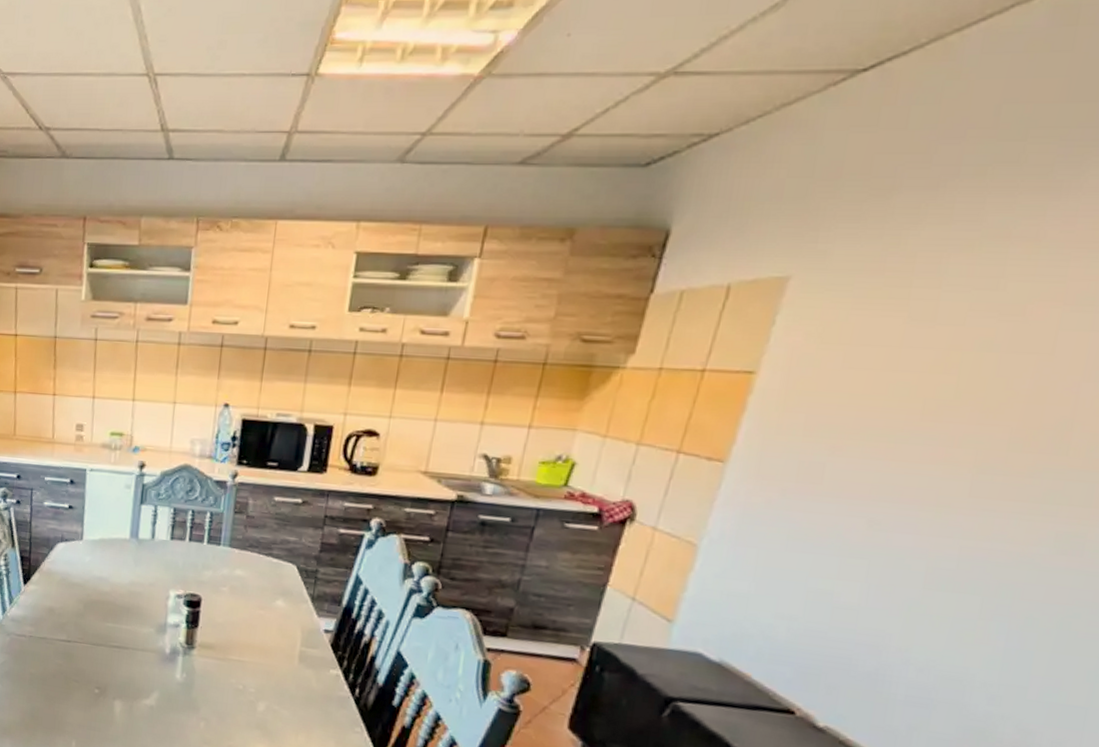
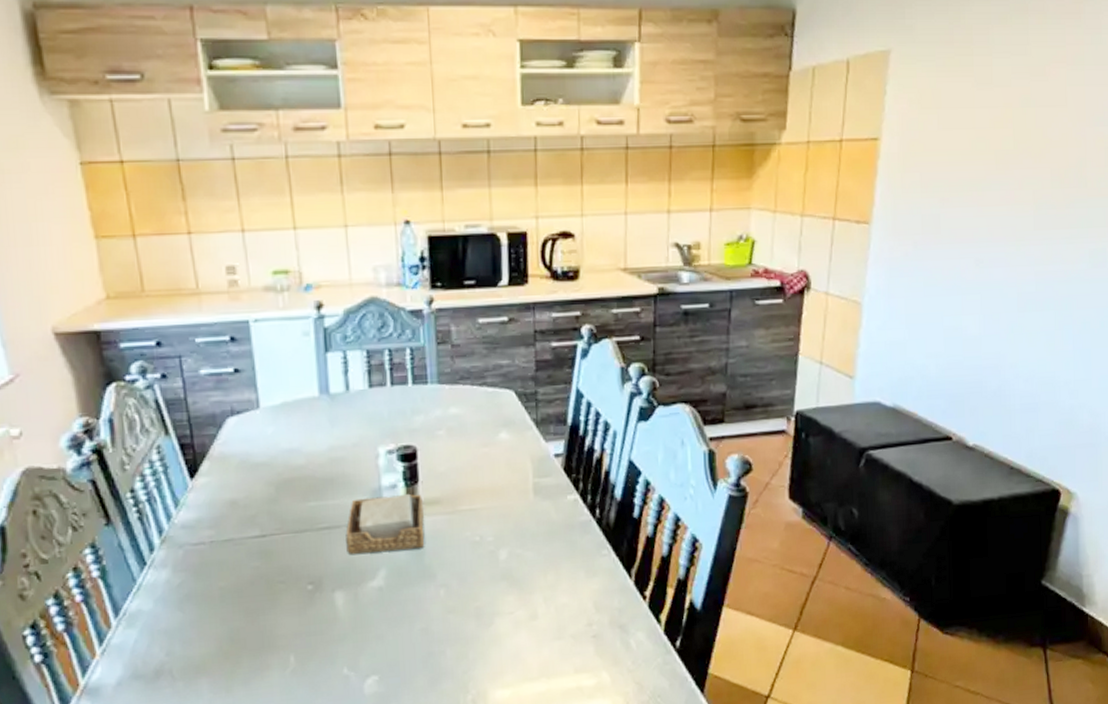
napkin holder: none [130,628,199,683] -> present [345,493,425,554]

